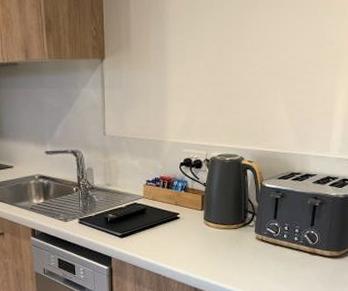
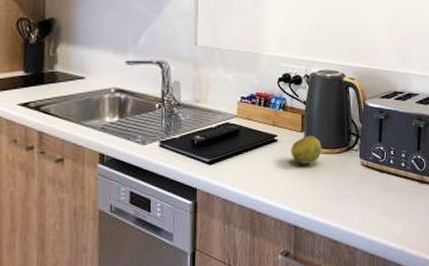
fruit: none [192,214,220,239] -> present [291,136,322,165]

